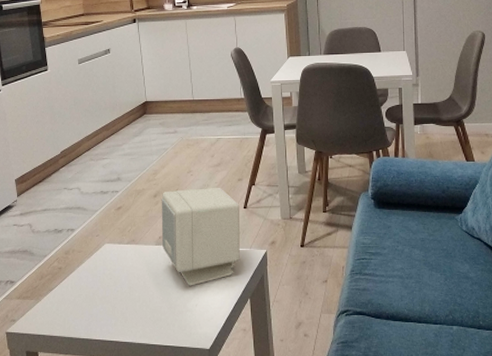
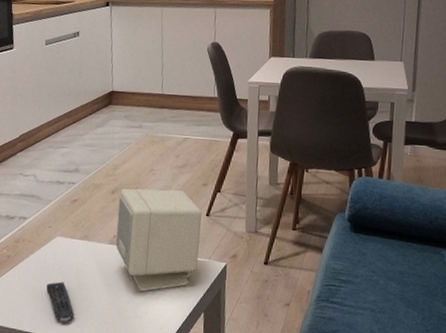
remote control: none [99,286,129,326] -> present [46,281,75,323]

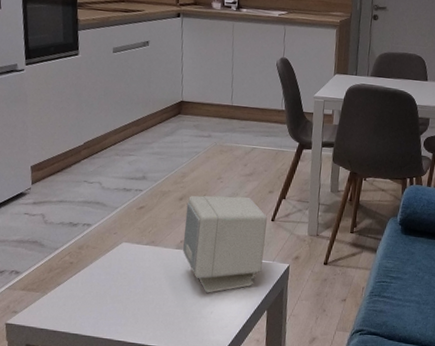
remote control: present [46,281,75,323] -> none [111,286,140,326]

